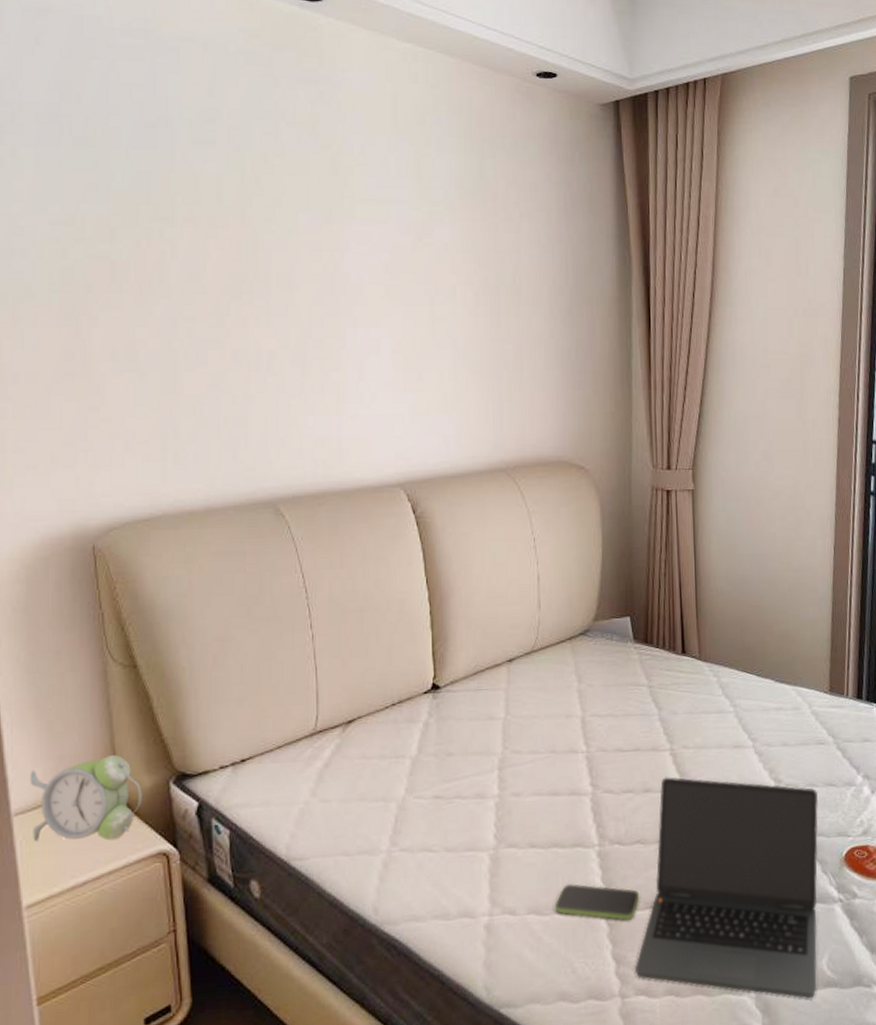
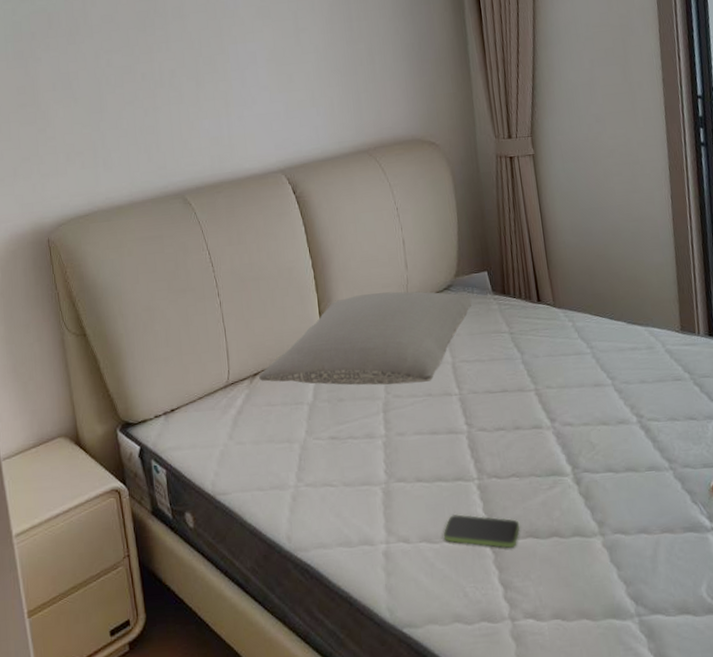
alarm clock: present [29,754,142,842] -> none [12,408,97,482]
pillow: none [354,634,610,739] -> present [259,291,472,386]
laptop: present [634,776,819,999] -> none [521,414,700,625]

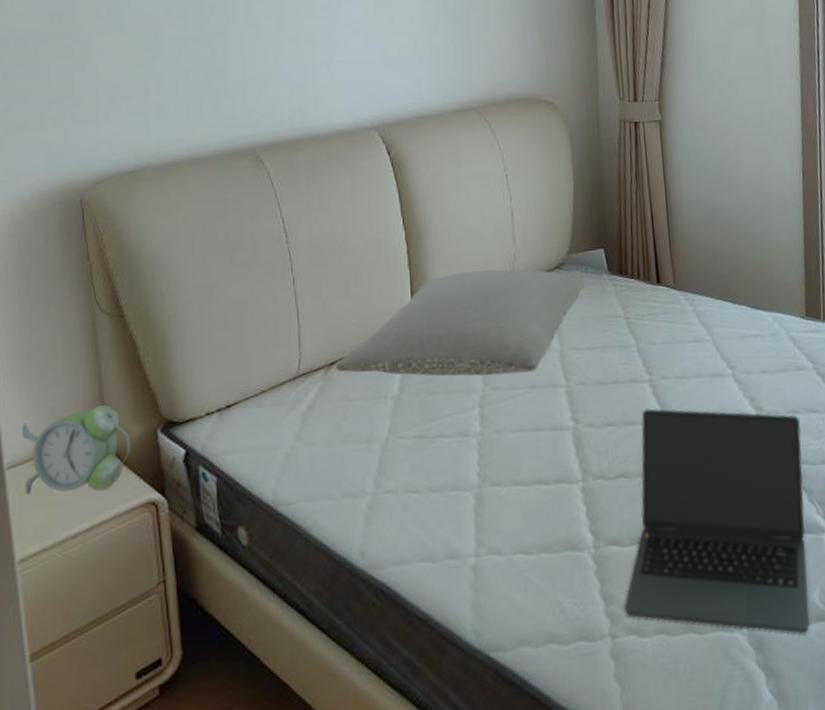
alarm clock: none [12,408,97,482] -> present [21,404,131,495]
phone: present [444,514,520,548] -> none [542,520,626,557]
laptop: none [521,414,700,625] -> present [623,408,811,634]

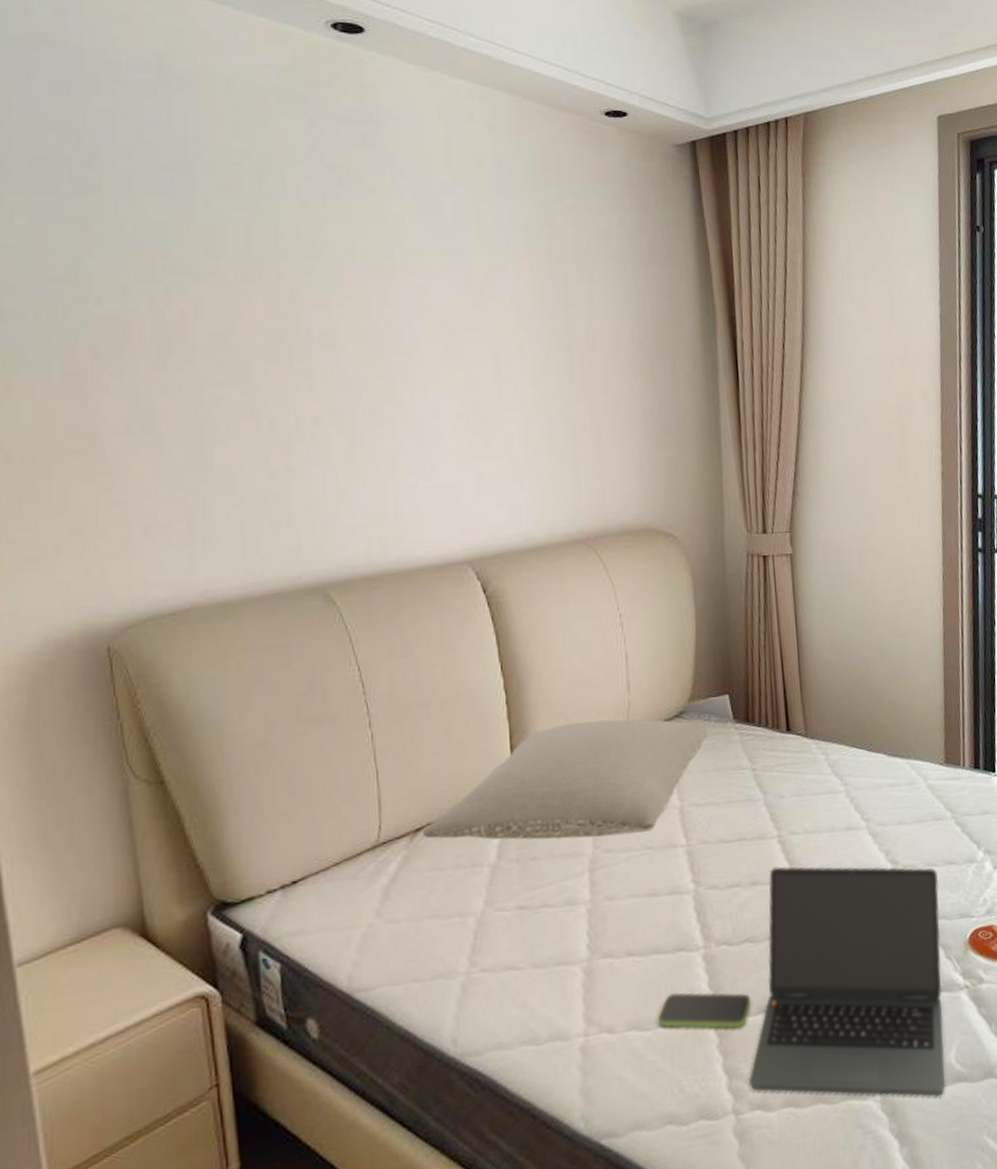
alarm clock: present [21,404,131,495] -> none [35,886,175,996]
phone: none [542,520,626,557] -> present [659,992,752,1029]

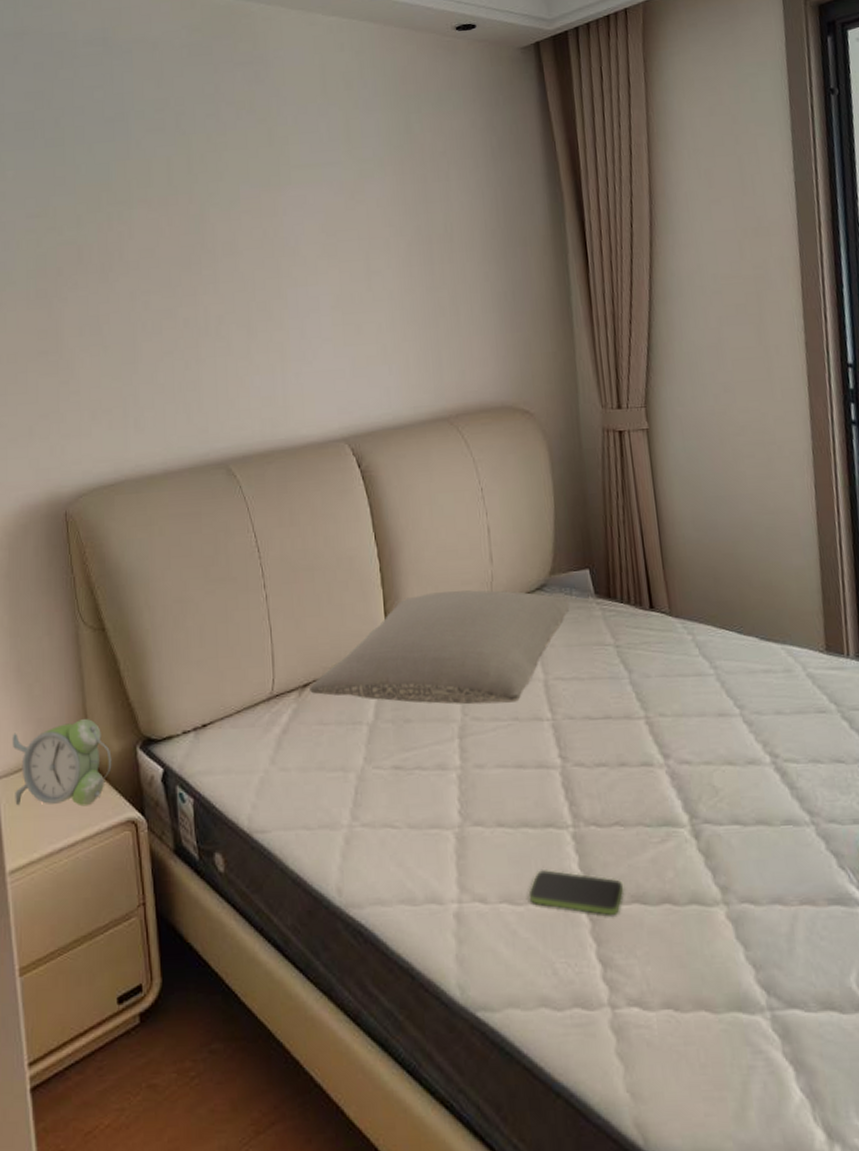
alarm clock: none [35,886,175,996] -> present [12,718,112,807]
laptop: present [748,866,946,1097] -> none [624,748,848,1025]

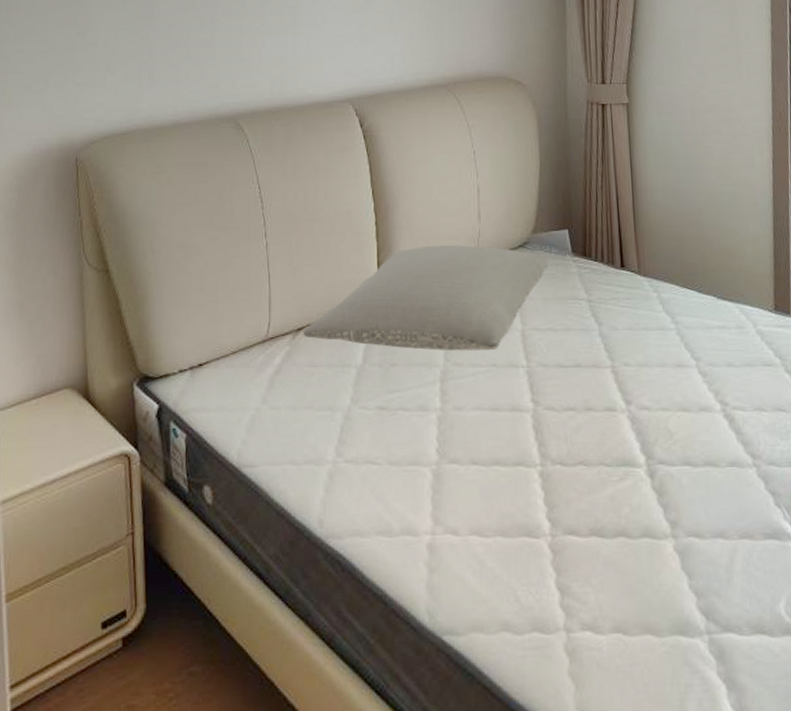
alarm clock: present [12,718,112,807] -> none [10,355,109,440]
phone: present [530,869,624,915] -> none [498,504,584,547]

